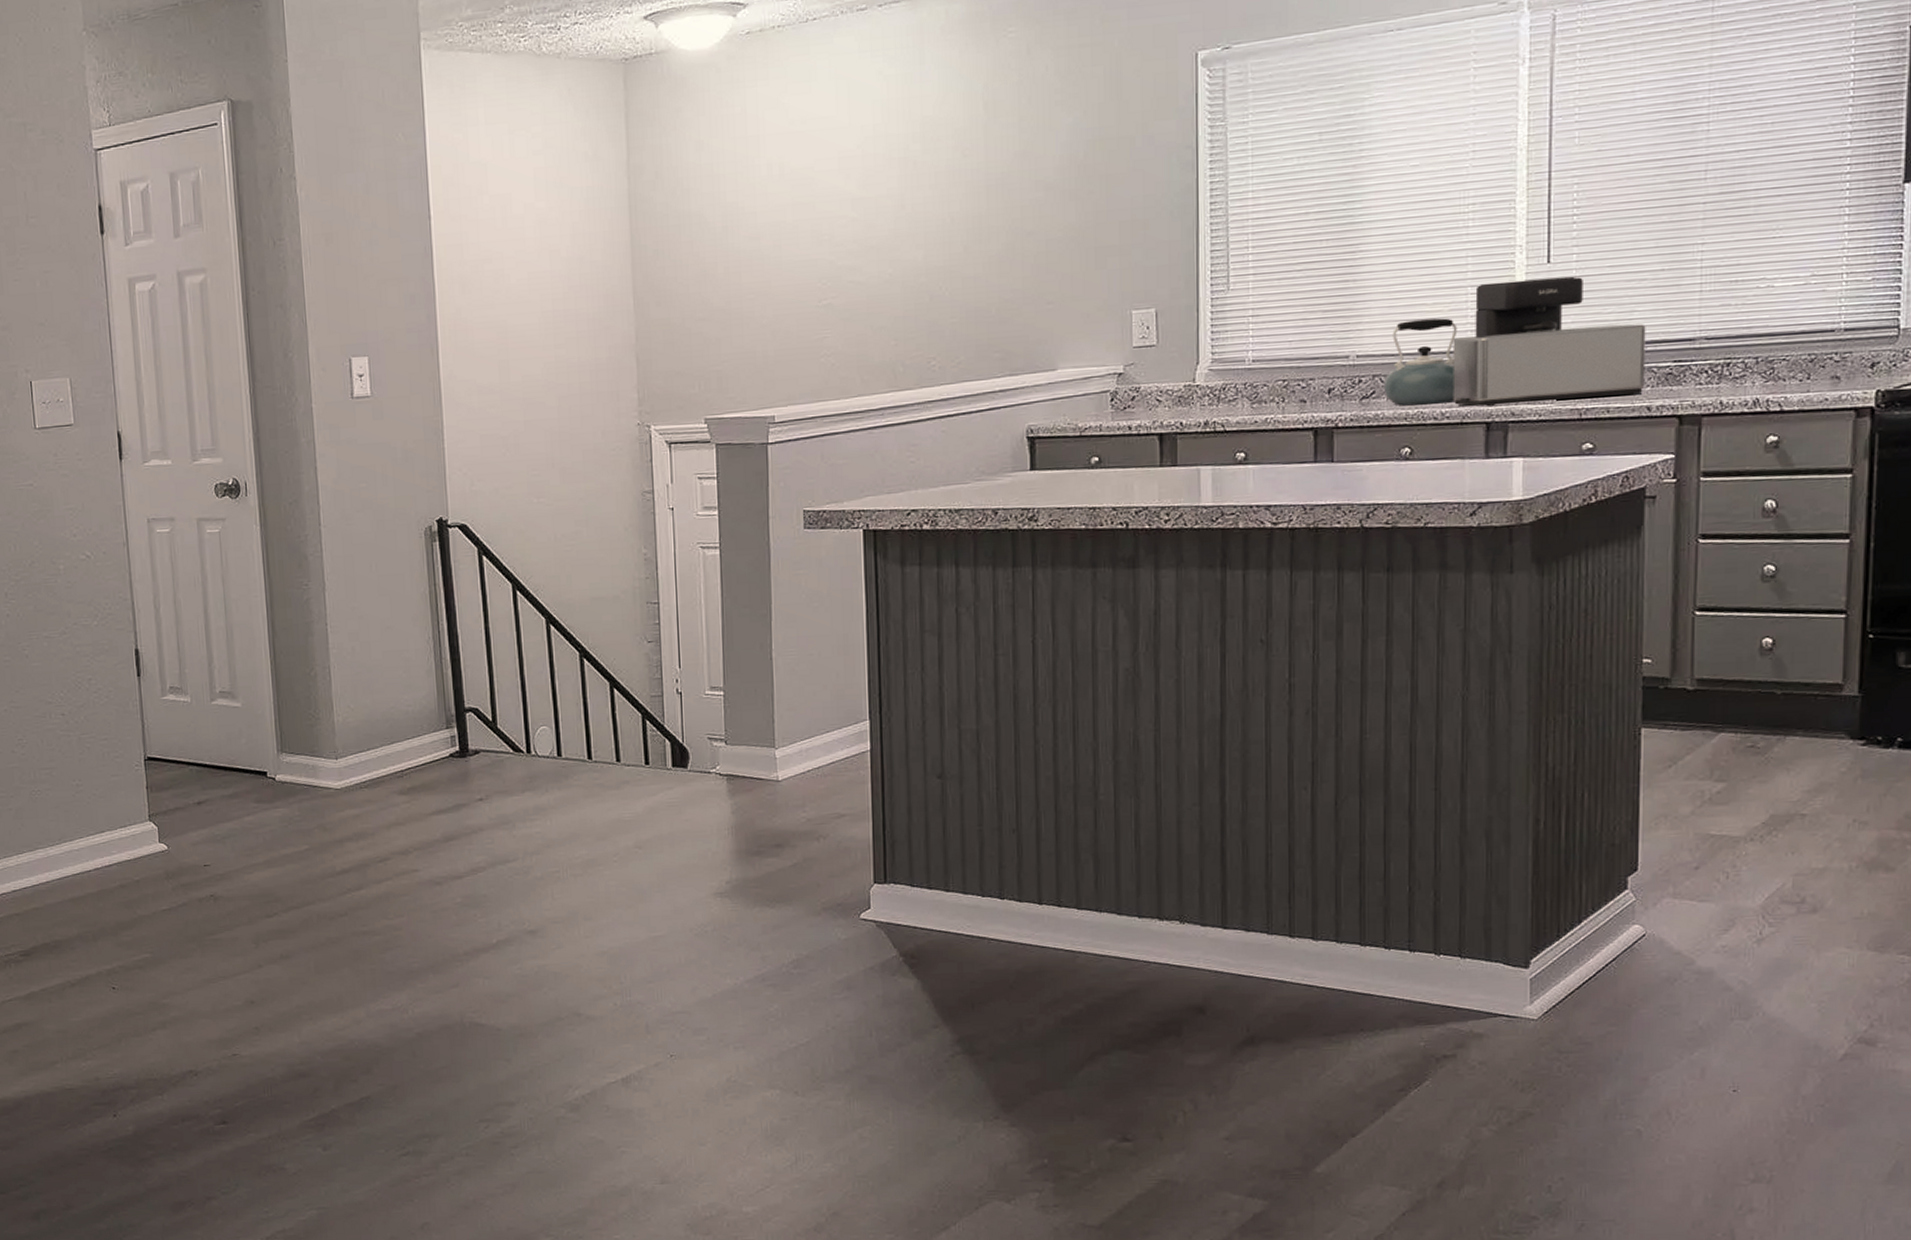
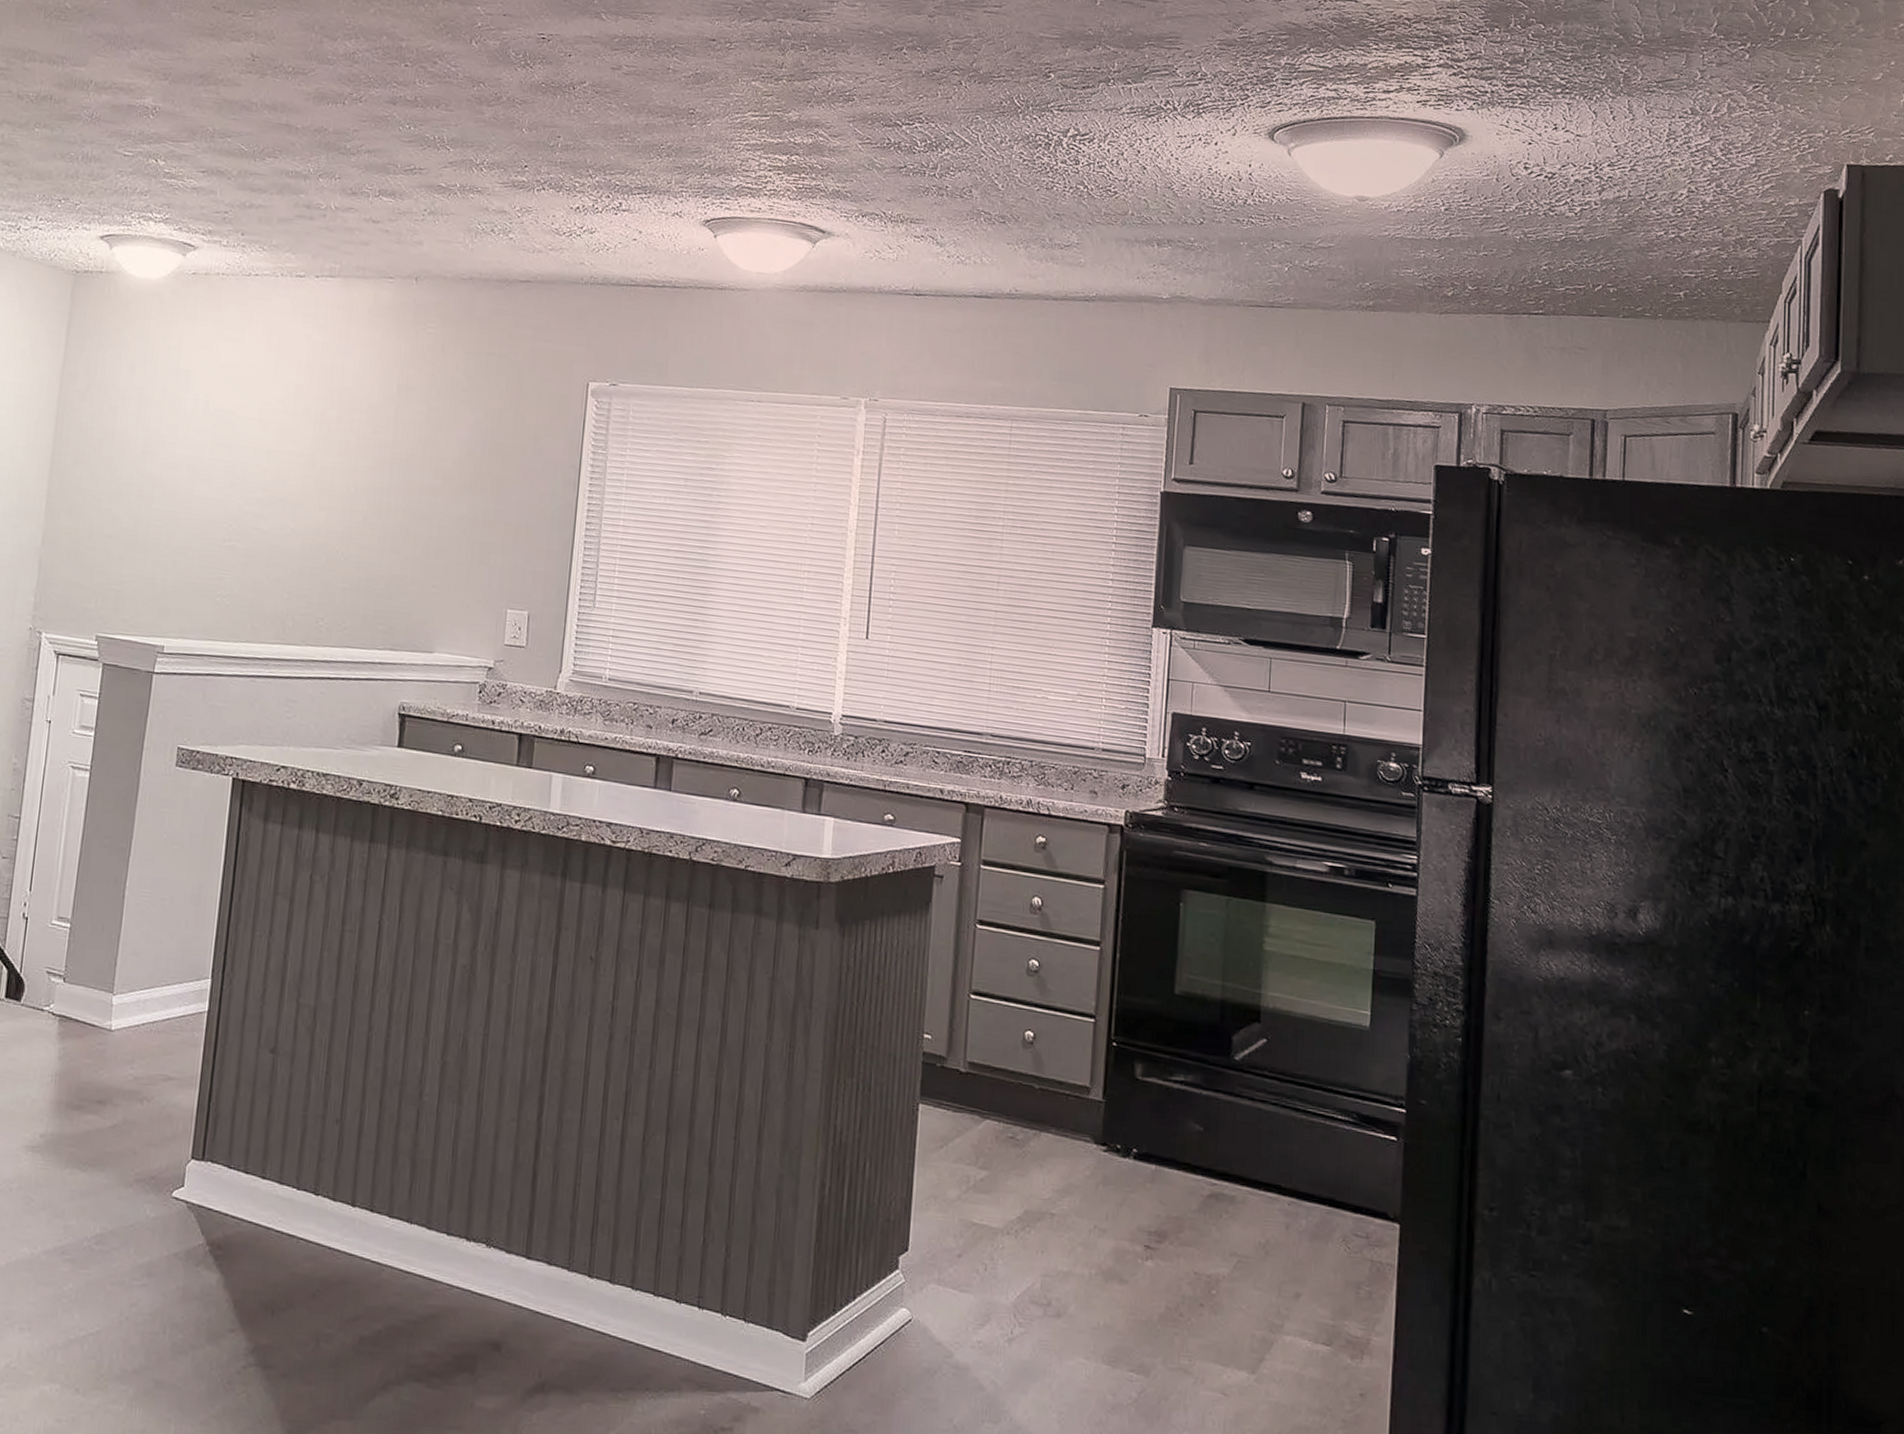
kettle: present [1383,318,1458,406] -> none [719,668,787,753]
toaster: present [1453,324,1646,407] -> none [778,693,943,776]
coffee maker: present [1475,276,1583,337] -> none [801,646,894,703]

